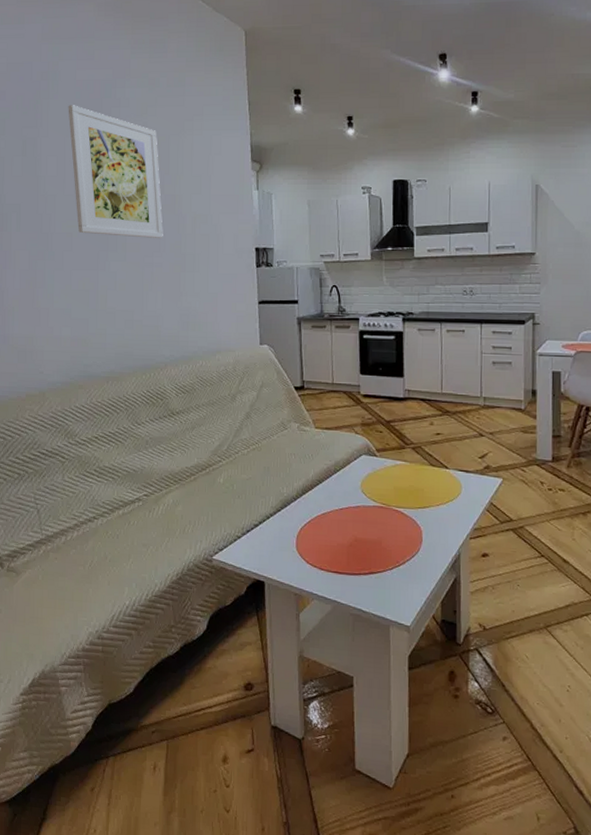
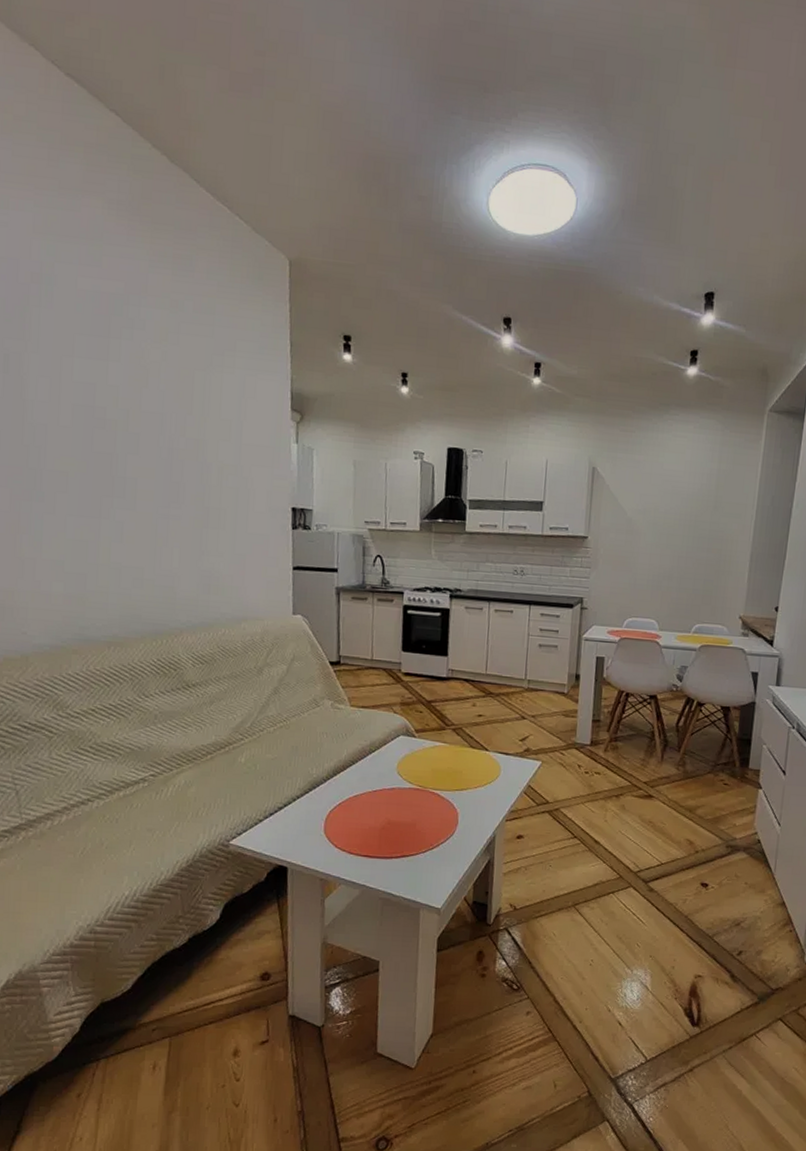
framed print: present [68,105,163,238] -> none [65,318,183,488]

